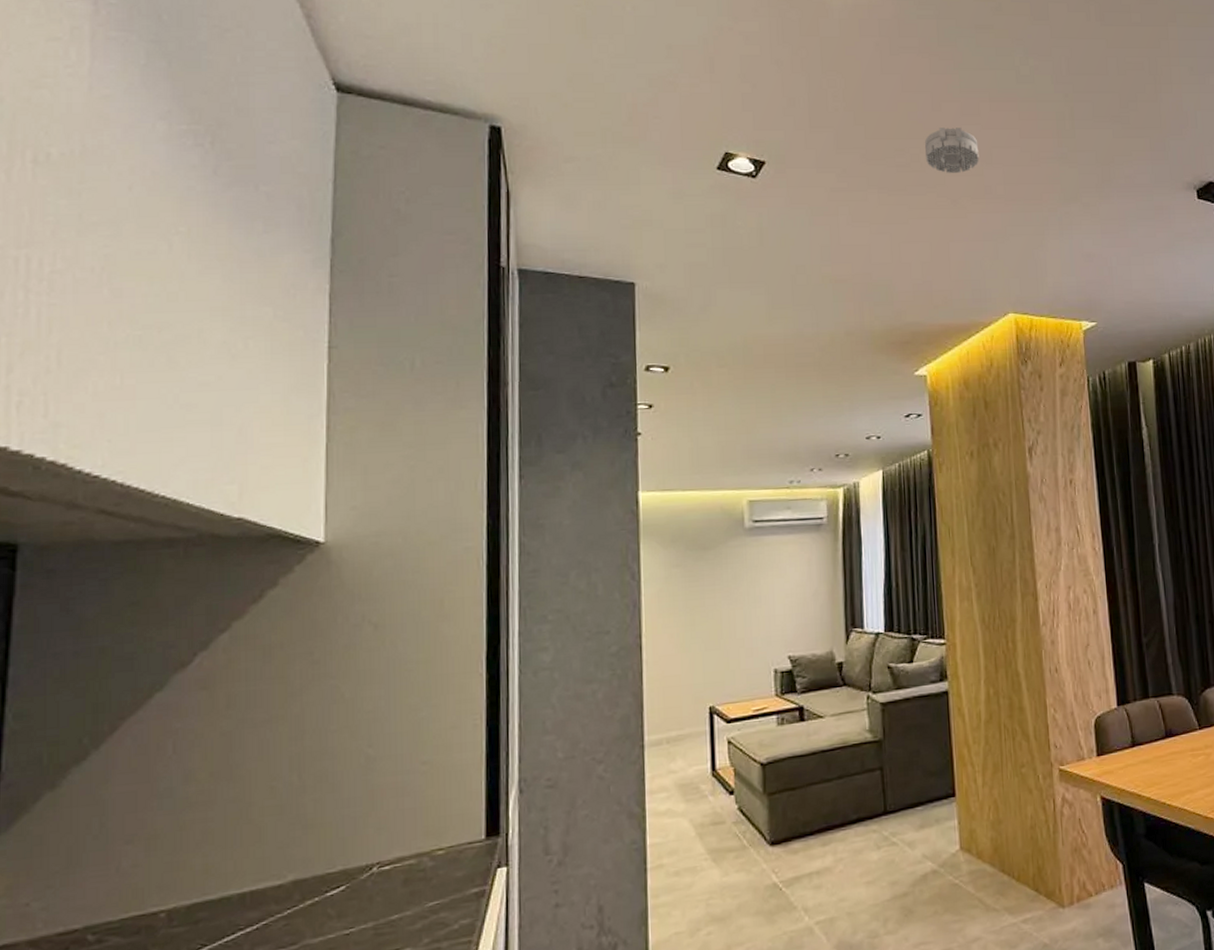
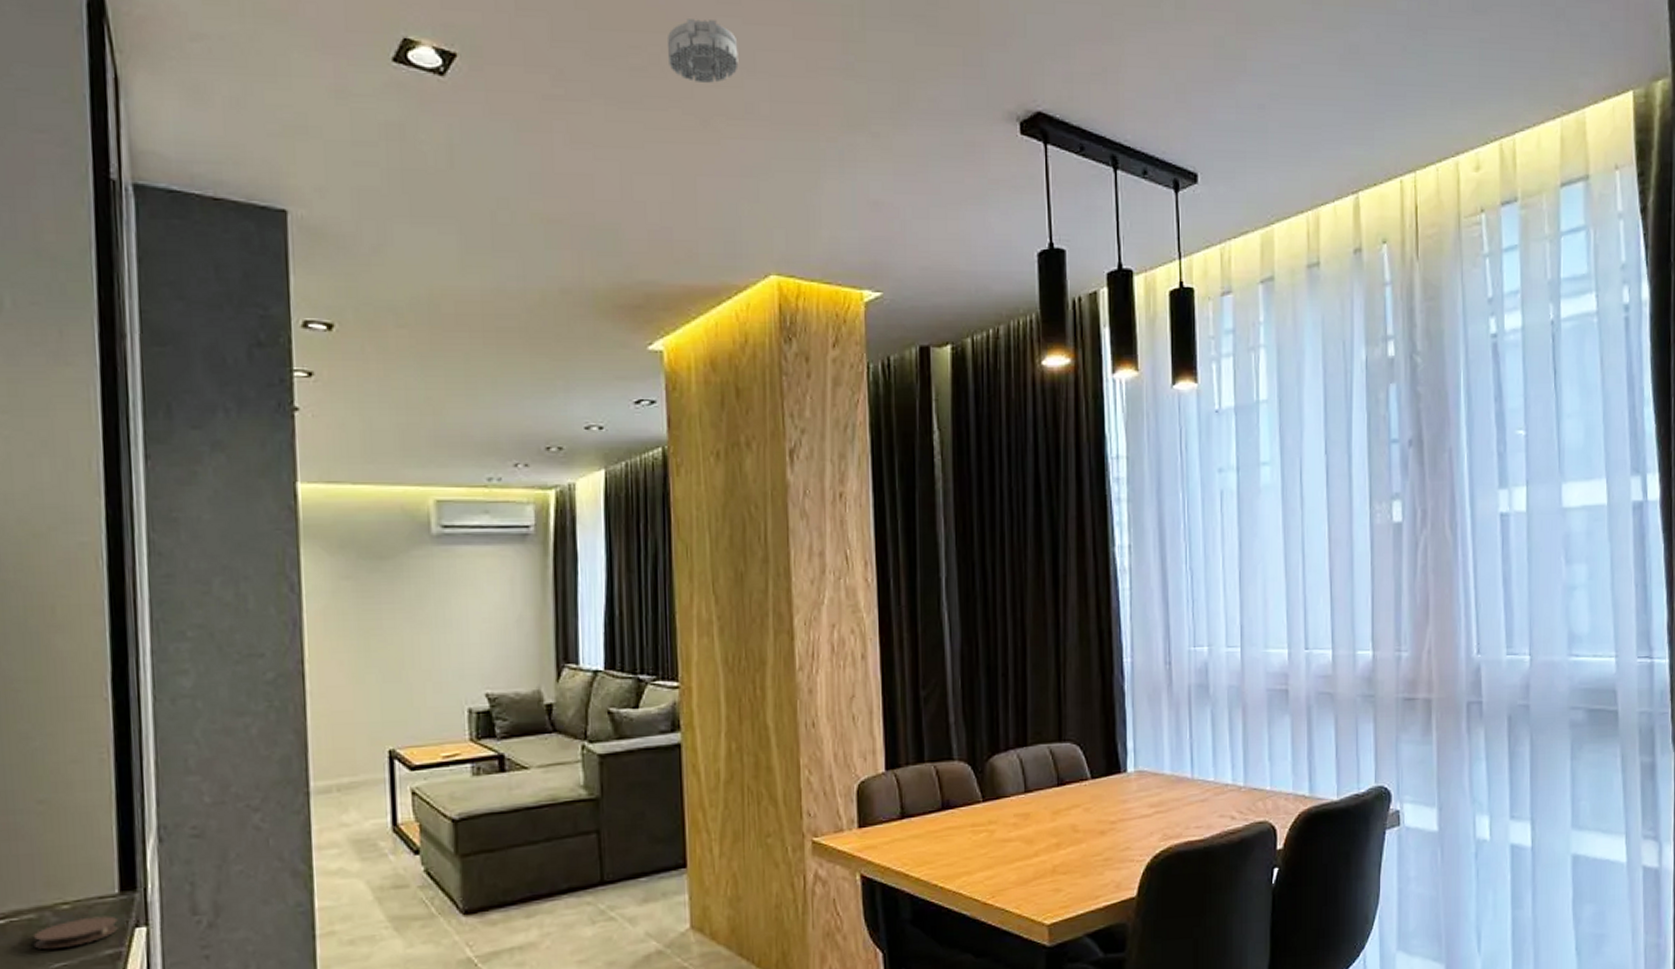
coaster: none [412,858,483,890] -> present [33,915,118,949]

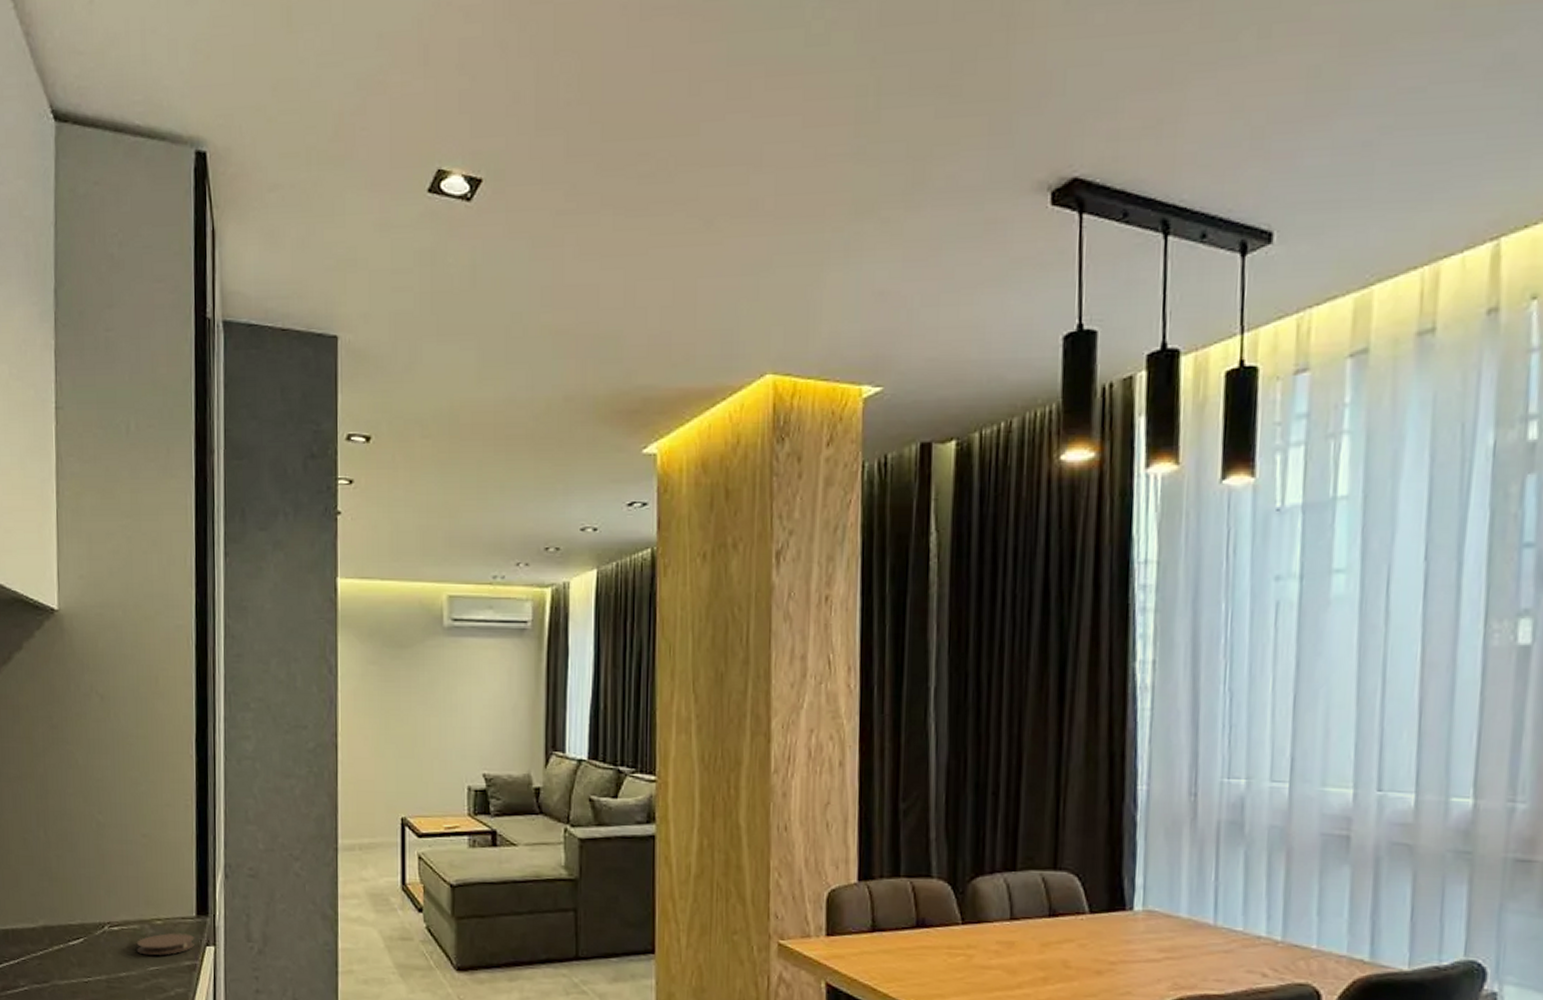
smoke detector: present [668,19,739,83] -> none [676,118,746,183]

